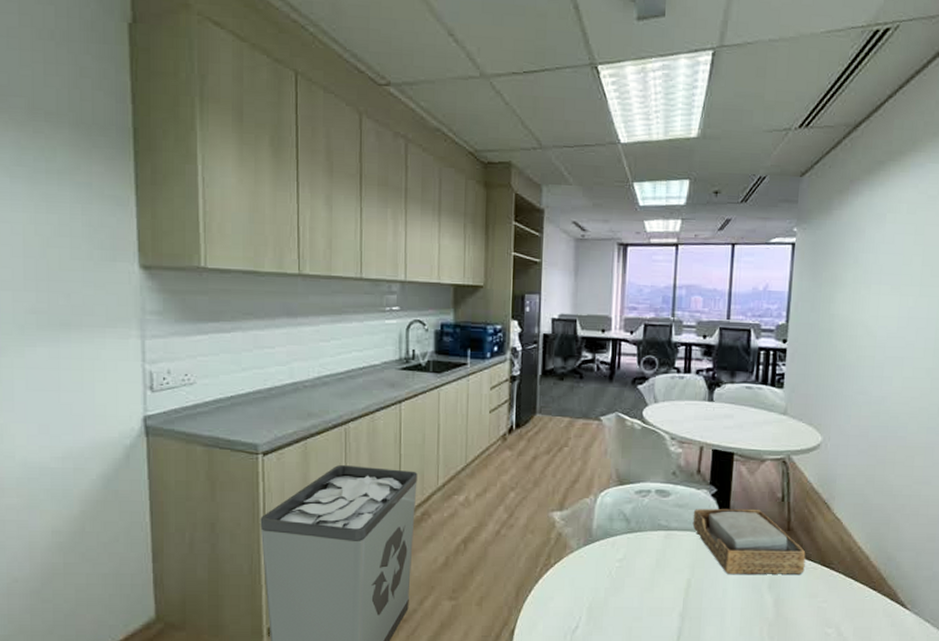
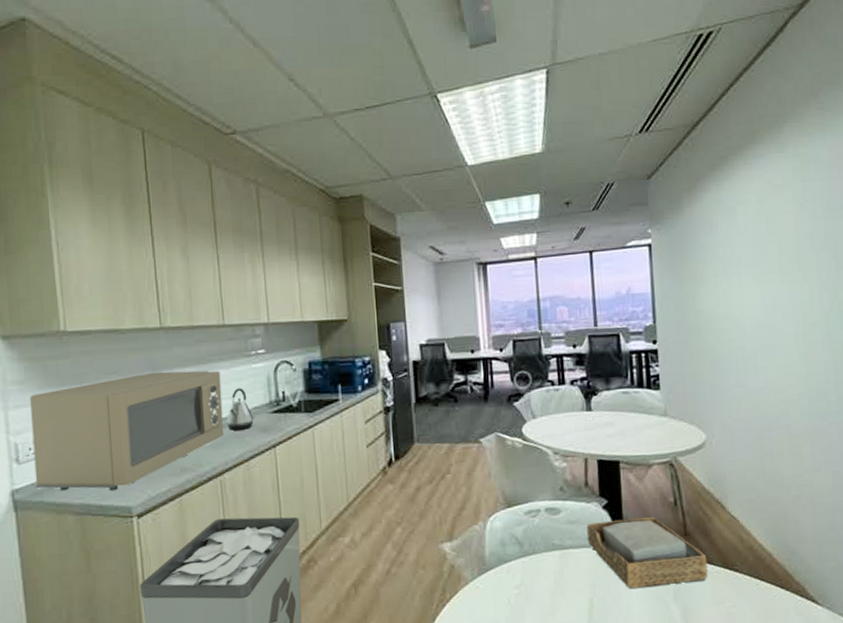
microwave: none [167,317,354,428] -> present [30,370,225,492]
kettle: none [356,341,383,383] -> present [226,387,254,431]

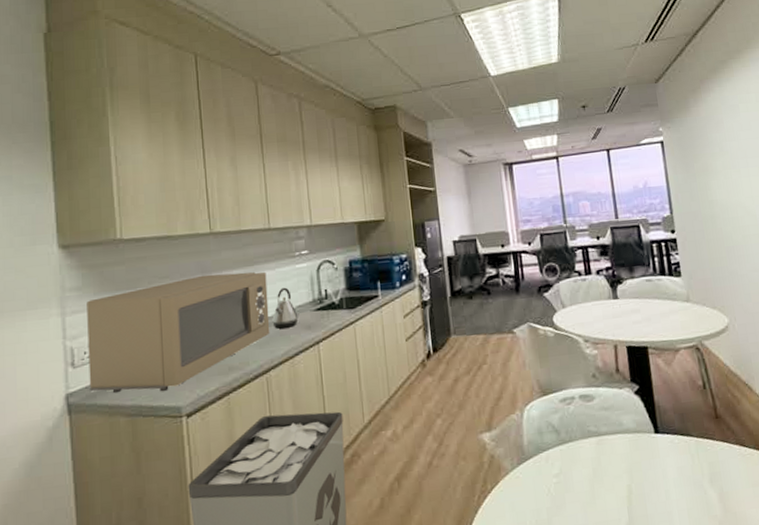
napkin holder: present [586,517,708,589] -> none [620,401,742,474]

